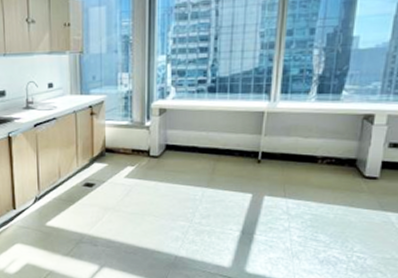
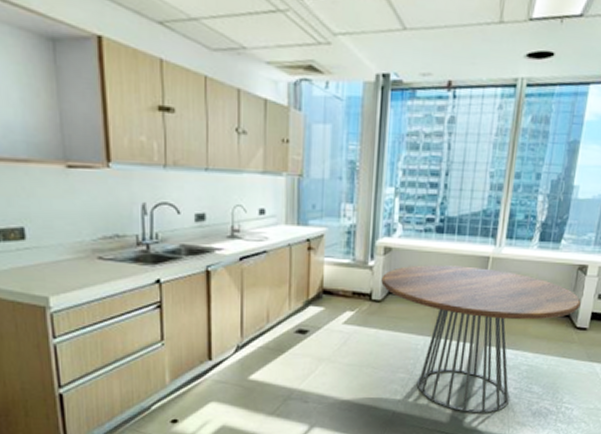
dining table: none [158,121,369,260] -> present [381,265,581,413]

